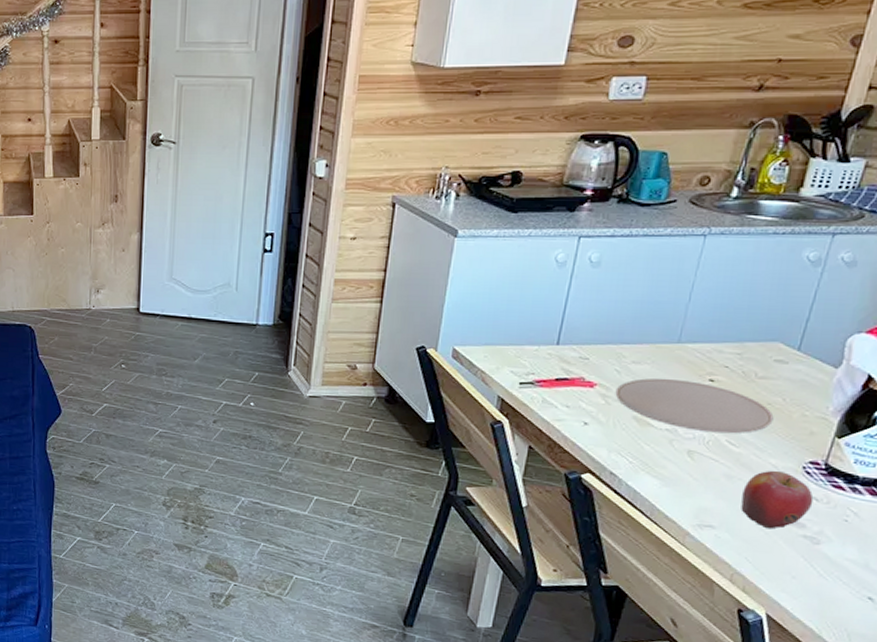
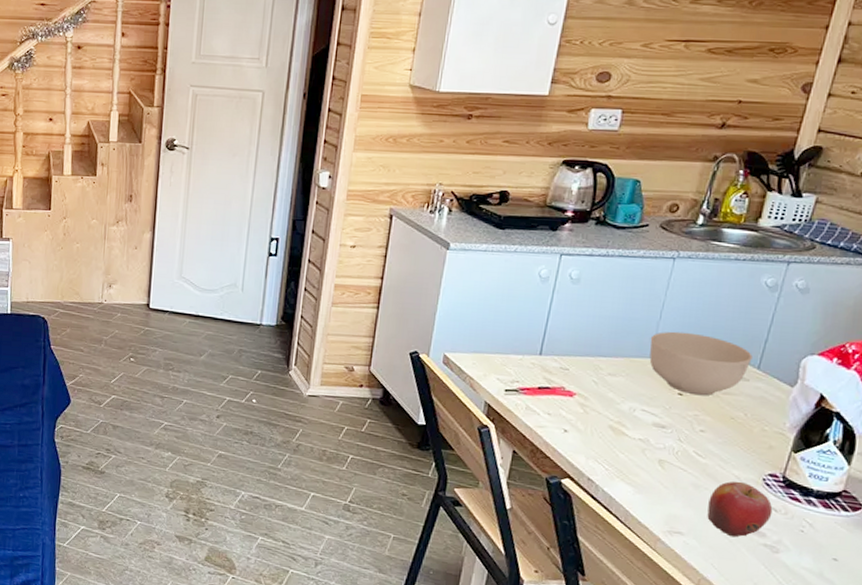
plate: present [615,378,774,434] -> none [593,390,737,446]
bowl: none [677,314,792,381] -> present [649,331,753,396]

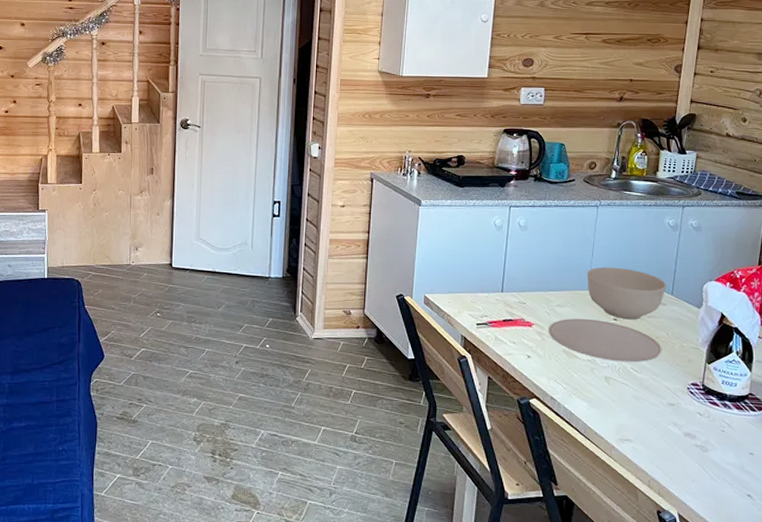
plate: none [593,390,737,446] -> present [548,318,662,363]
apple: present [707,481,773,537] -> none [648,391,698,441]

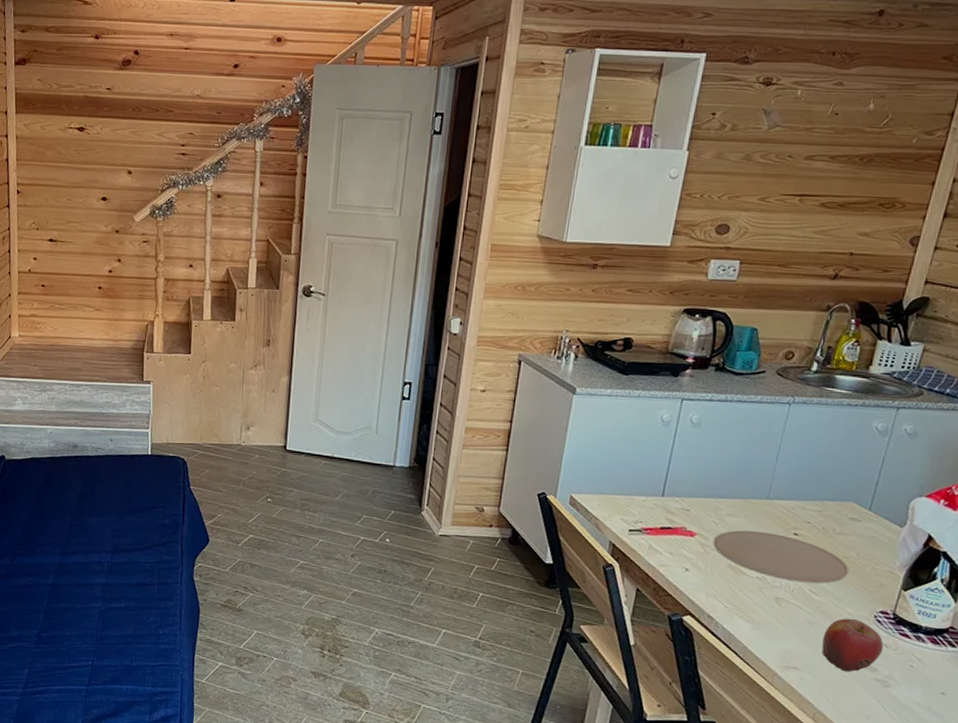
bowl: present [587,267,666,320] -> none [766,474,864,536]
apple: none [648,391,698,441] -> present [821,618,884,672]

